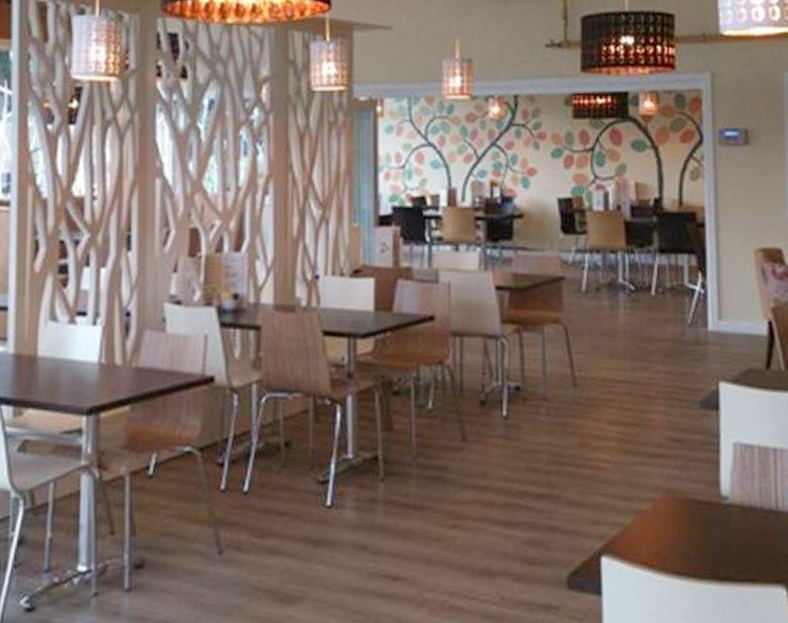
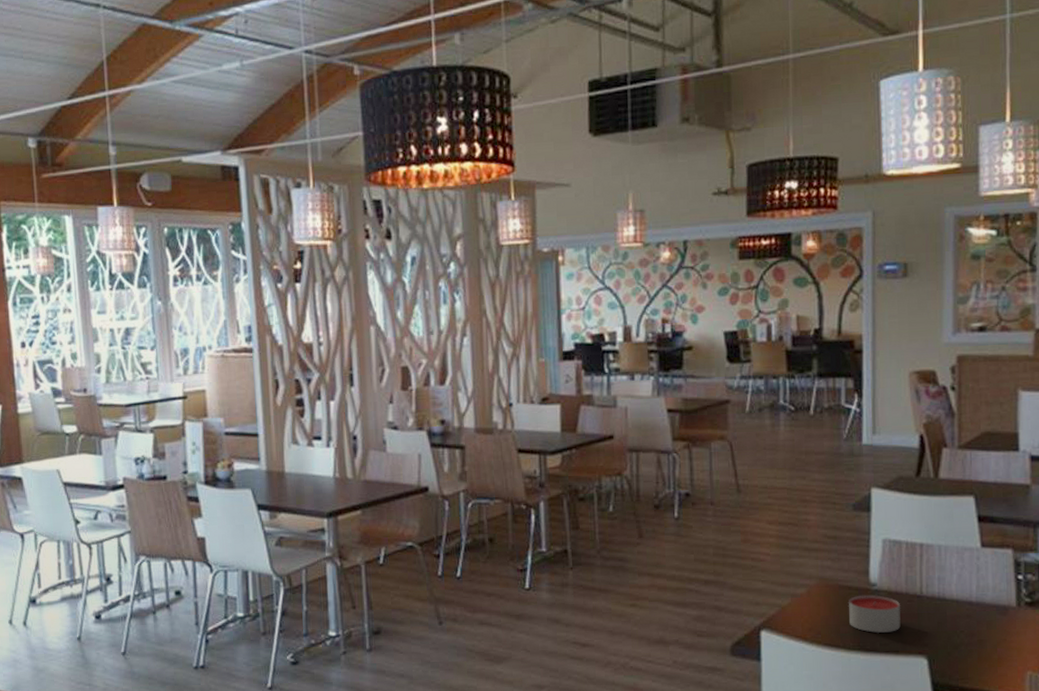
candle: none [699,510,756,557] -> present [849,594,901,633]

